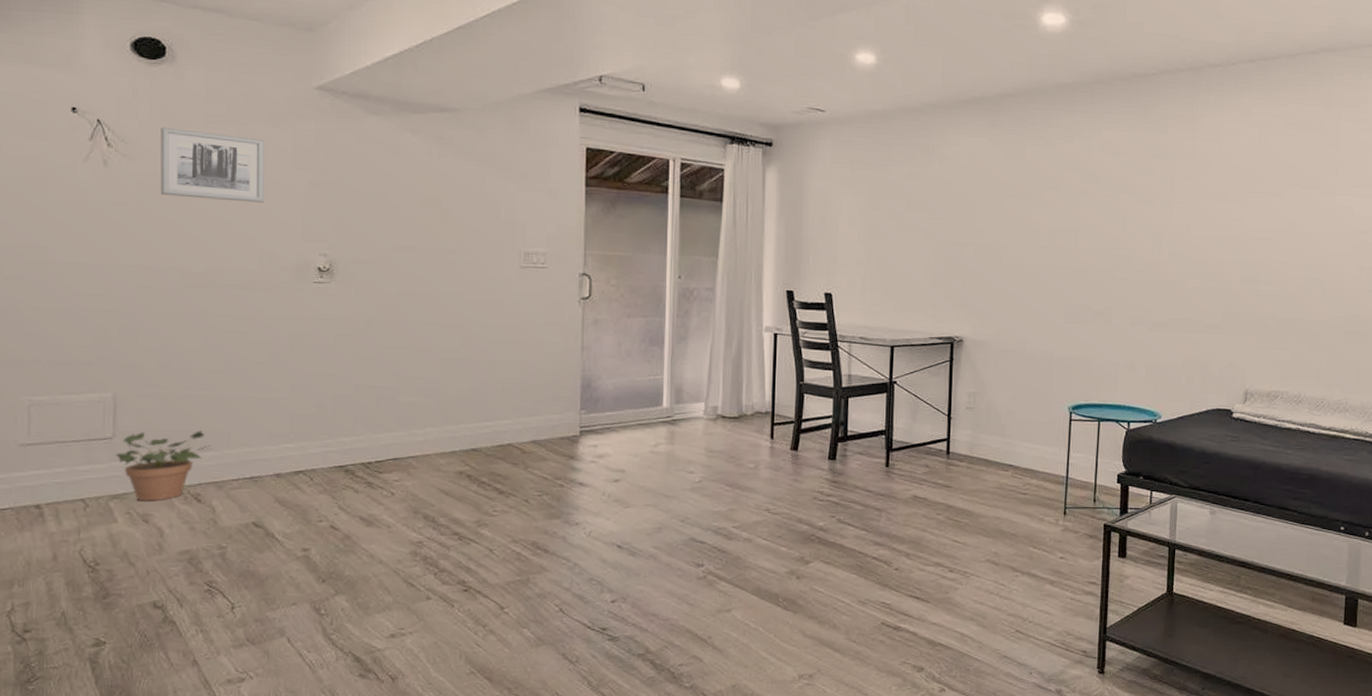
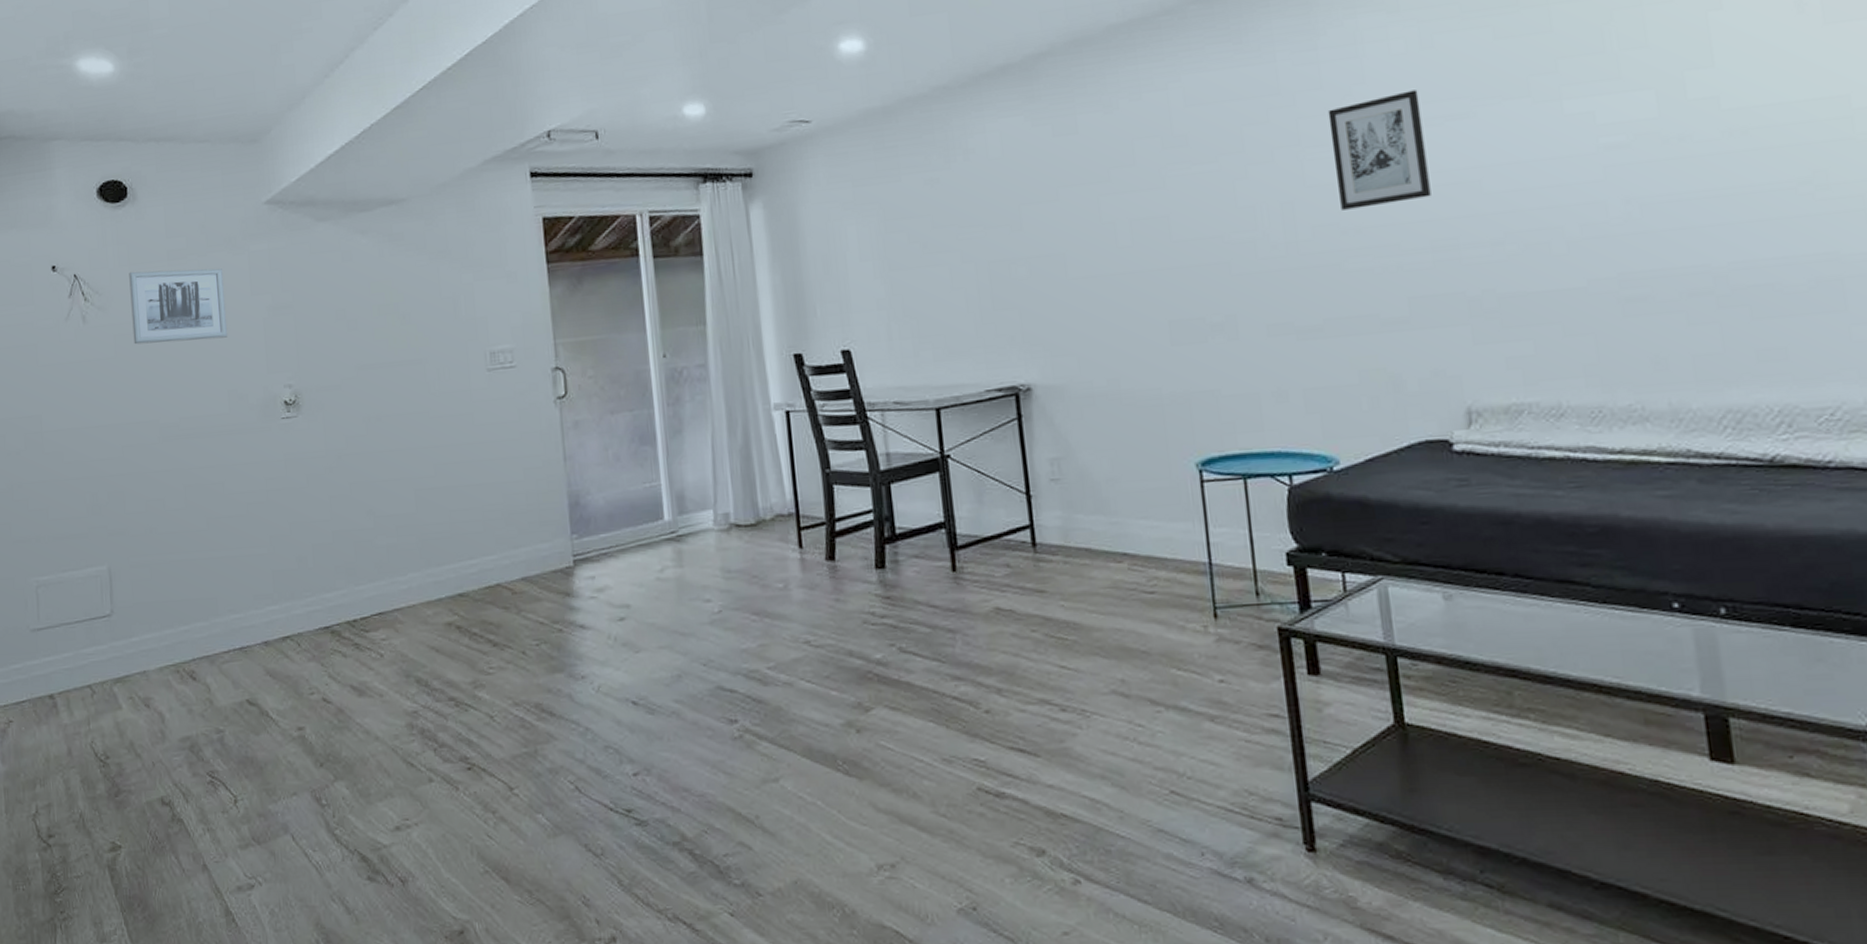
potted plant: present [115,431,213,501] -> none [115,599,202,683]
wall art: none [1191,171,1252,246] -> present [1327,89,1431,210]

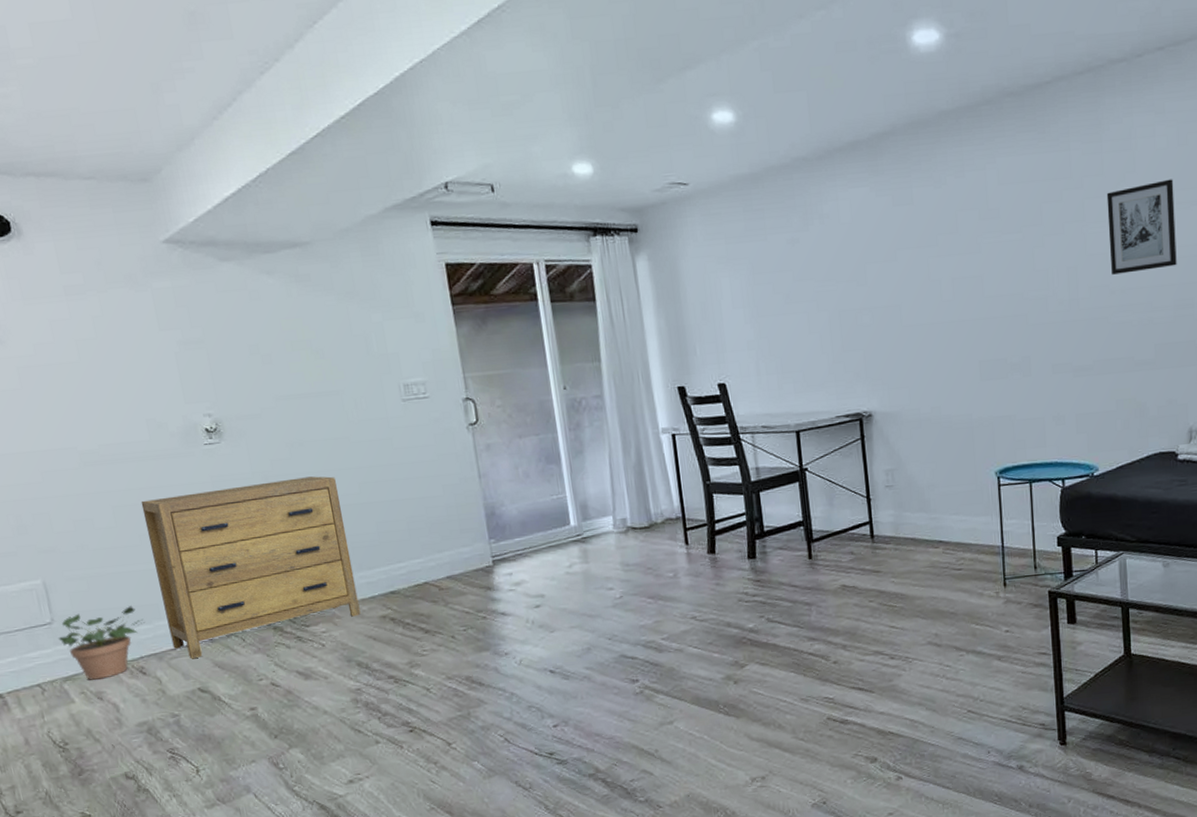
potted plant: none [115,599,202,683] -> present [58,606,146,680]
wall art: present [129,268,228,345] -> none [24,304,140,377]
dresser: none [213,455,425,665] -> present [140,476,361,659]

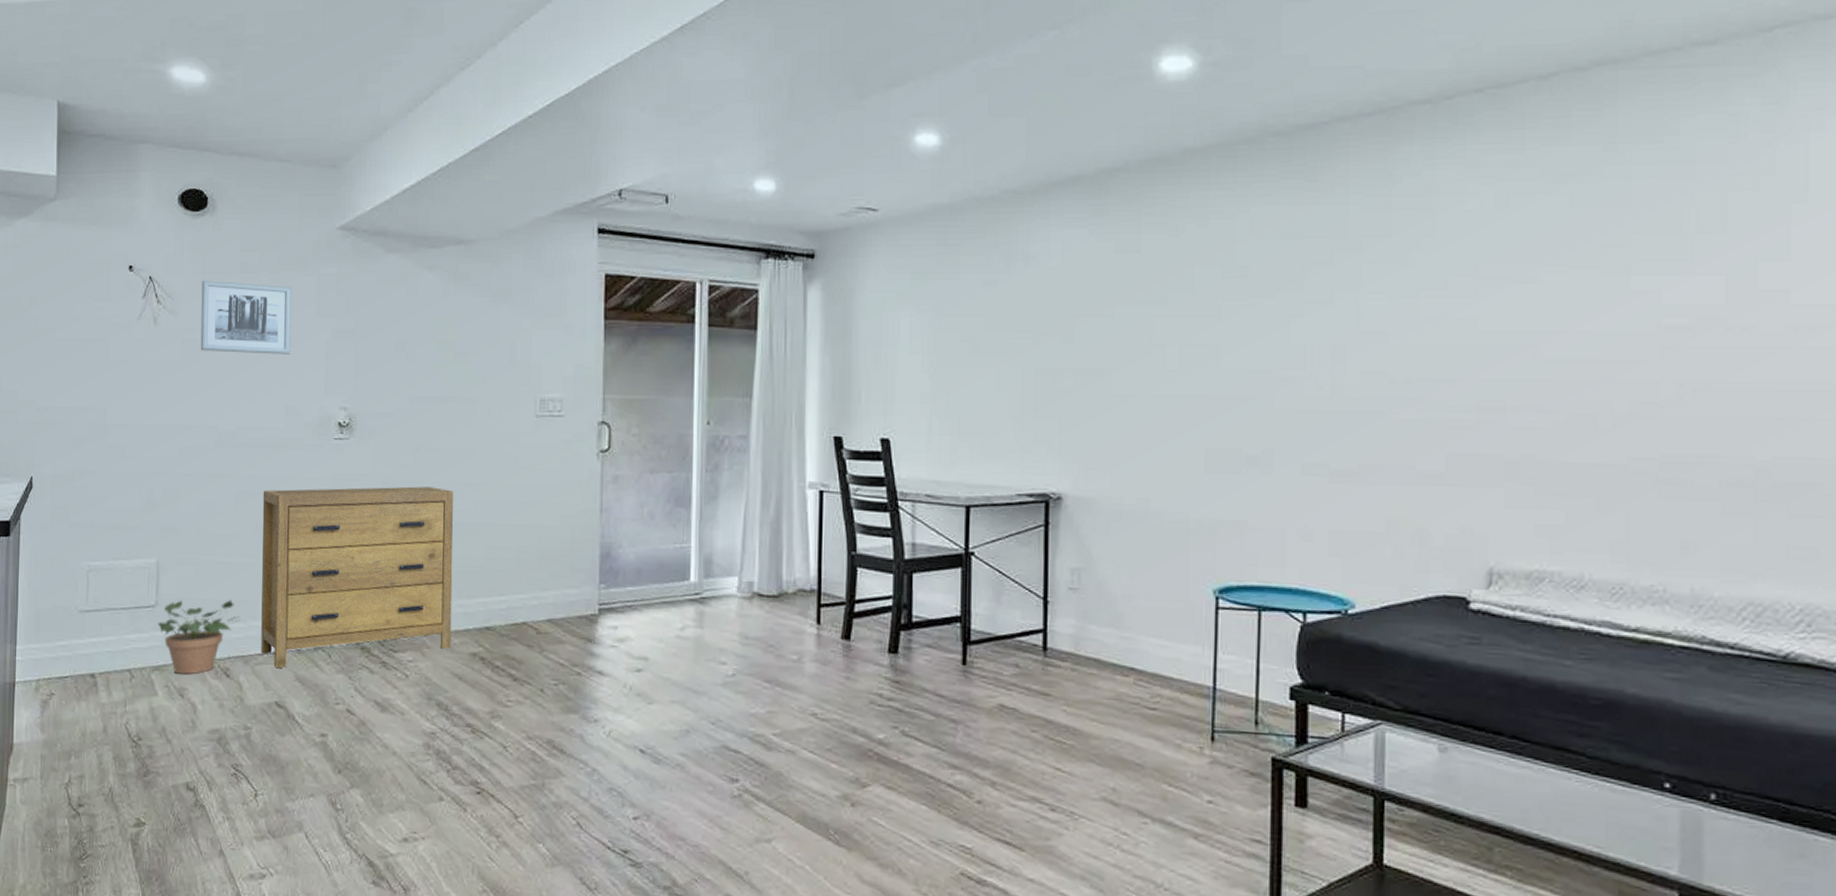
wall art: none [24,304,140,377] -> present [200,280,292,355]
wall art: present [1106,179,1177,275] -> none [1391,248,1486,360]

